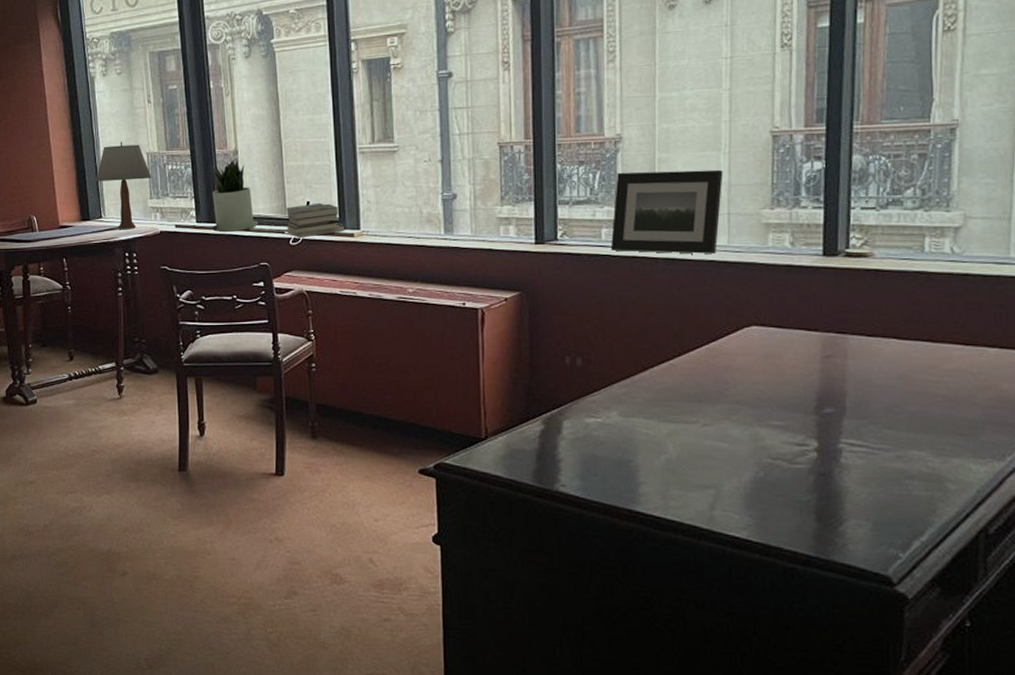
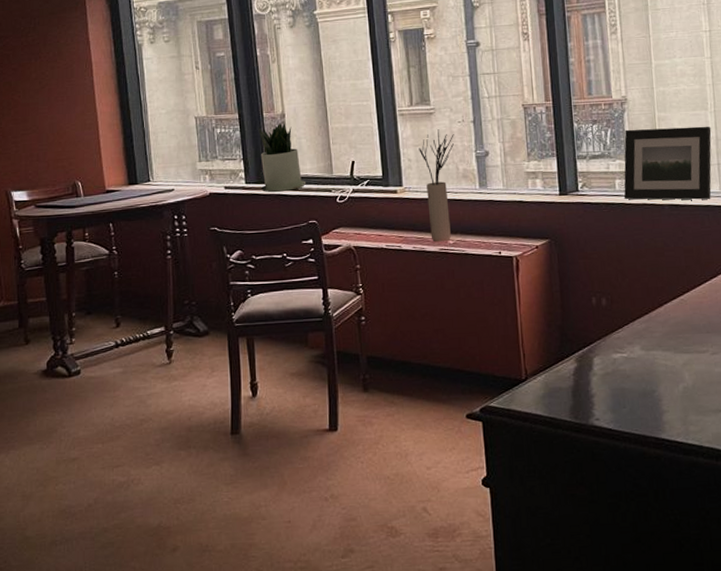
table lamp: present [95,142,152,230] -> none [143,107,201,193]
books: present [287,202,344,239] -> none [333,162,388,197]
vase: none [379,169,419,290] -> present [419,129,454,243]

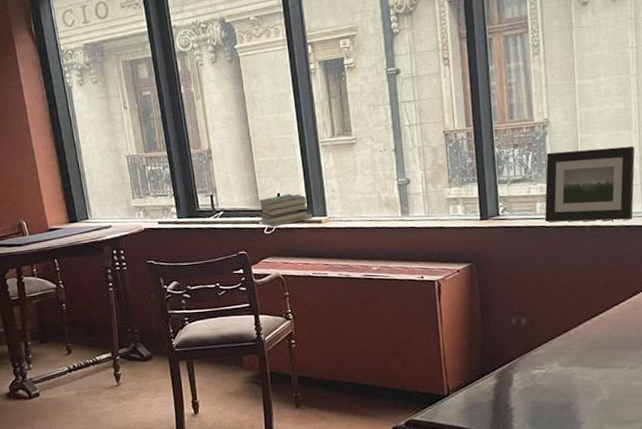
planter: present [257,123,307,193] -> none [185,158,235,227]
books: none [333,162,388,197] -> present [259,193,313,228]
vase: present [419,129,454,243] -> none [341,159,376,269]

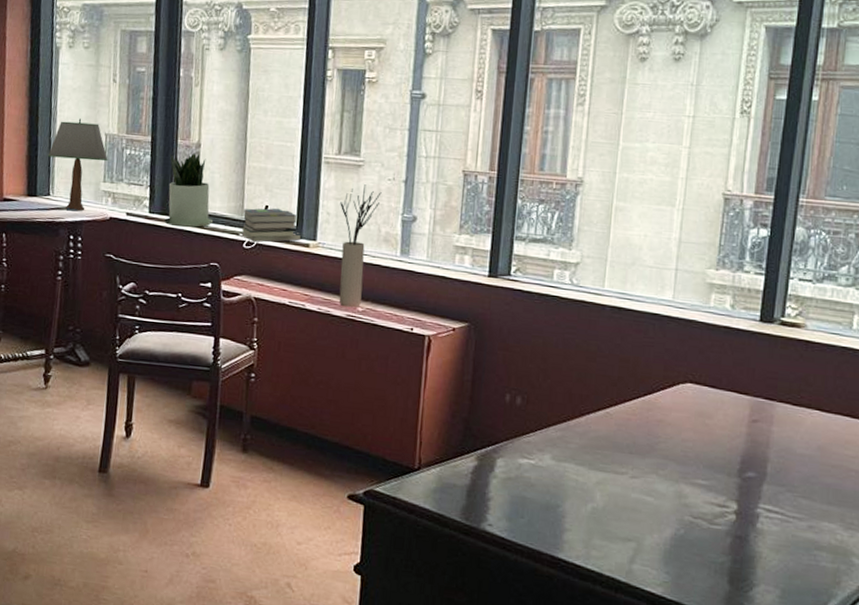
table lamp: none [80,147,133,230] -> present [47,119,108,212]
planter: none [185,158,235,227] -> present [164,152,214,228]
vase: none [341,159,376,269] -> present [339,184,382,308]
picture frame: present [544,146,635,223] -> none [560,215,675,308]

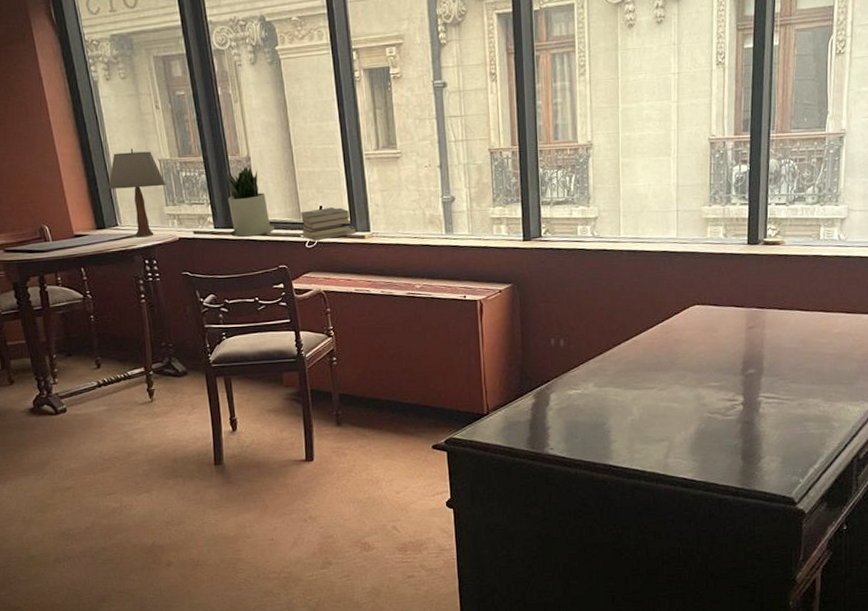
vase: present [339,184,382,308] -> none [386,174,421,287]

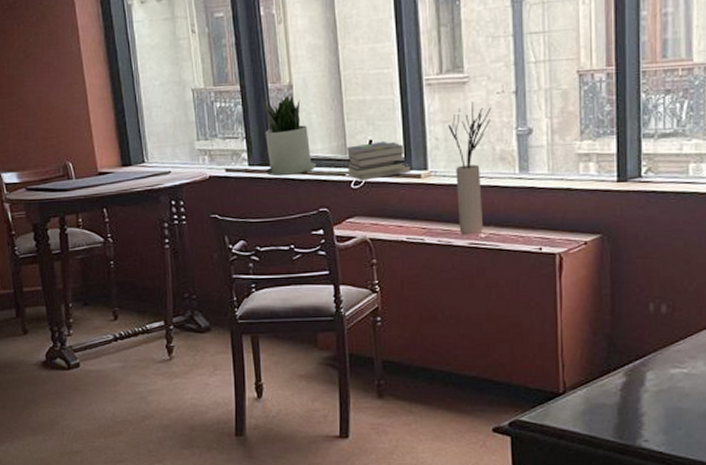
table lamp: present [108,148,166,238] -> none [136,77,199,176]
vase: none [386,174,421,287] -> present [448,102,491,236]

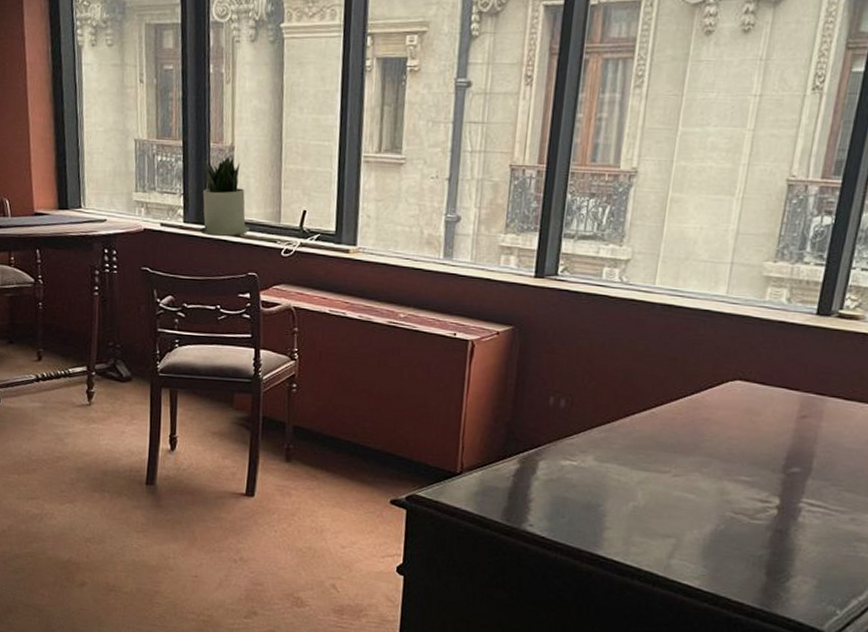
books: present [347,141,410,181] -> none [279,212,340,250]
vase: present [448,102,491,236] -> none [380,184,424,315]

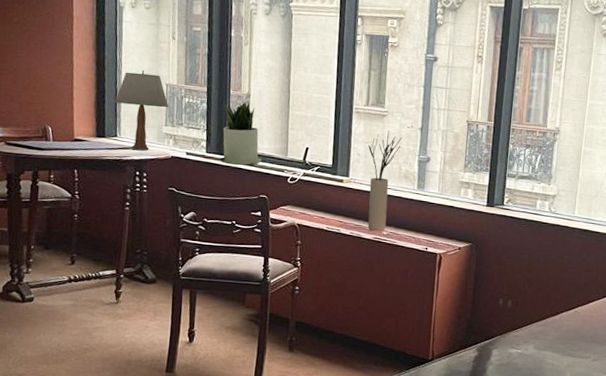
table lamp: none [76,124,139,224] -> present [114,70,169,151]
vase: none [380,184,424,315] -> present [367,131,402,232]

